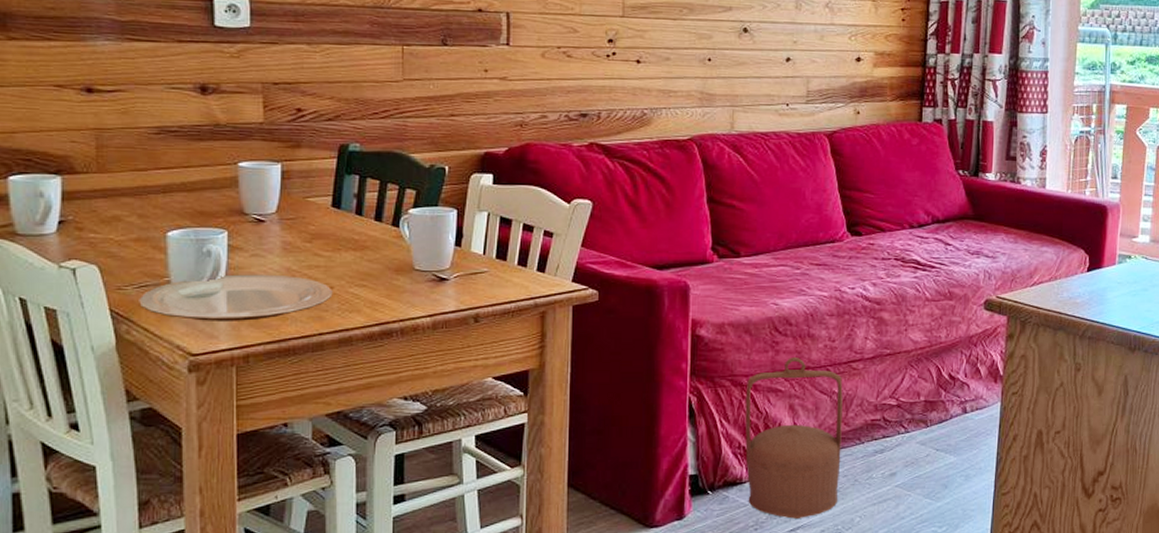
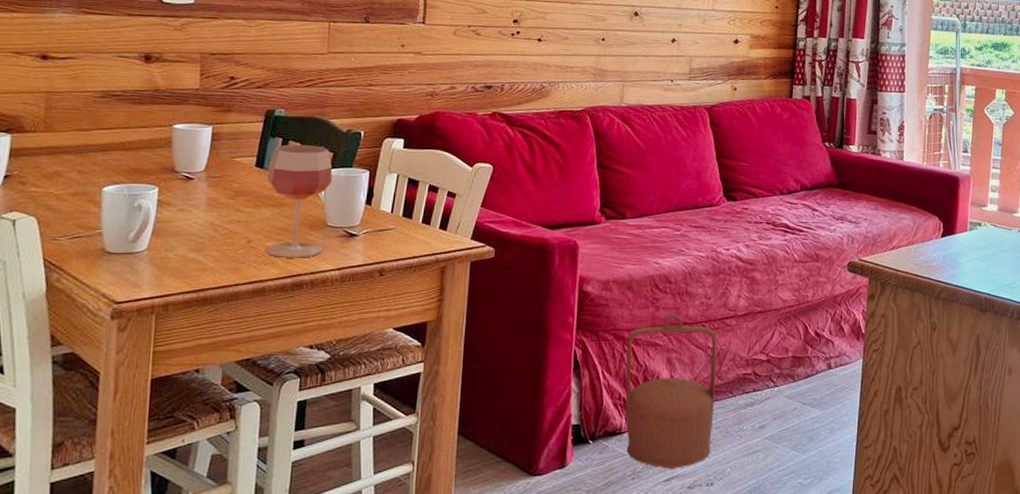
plate: present [139,274,333,321] -> none [71,227,251,271]
wineglass: none [346,182,417,305] -> present [264,144,333,258]

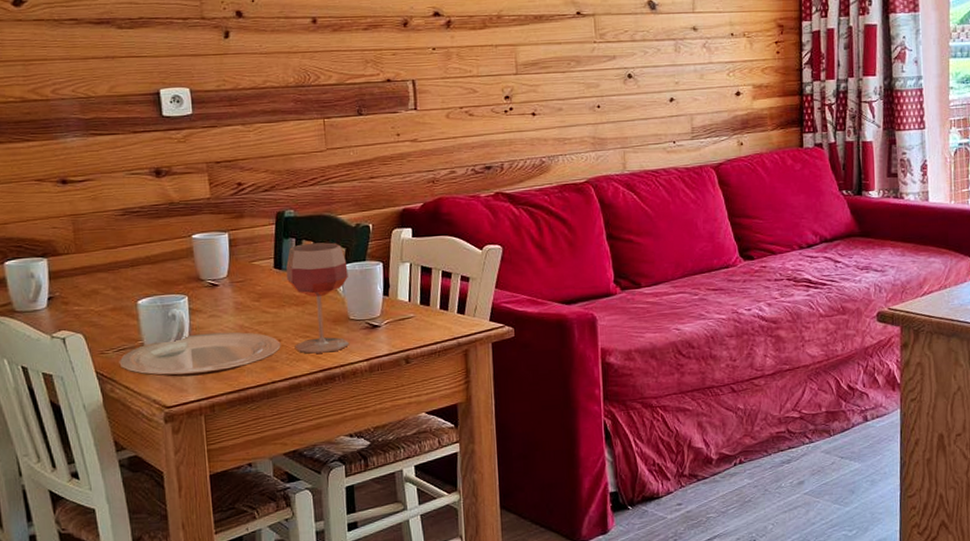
plate: none [71,227,251,271] -> present [119,331,281,377]
decorative basket: present [625,312,717,469] -> none [656,377,751,529]

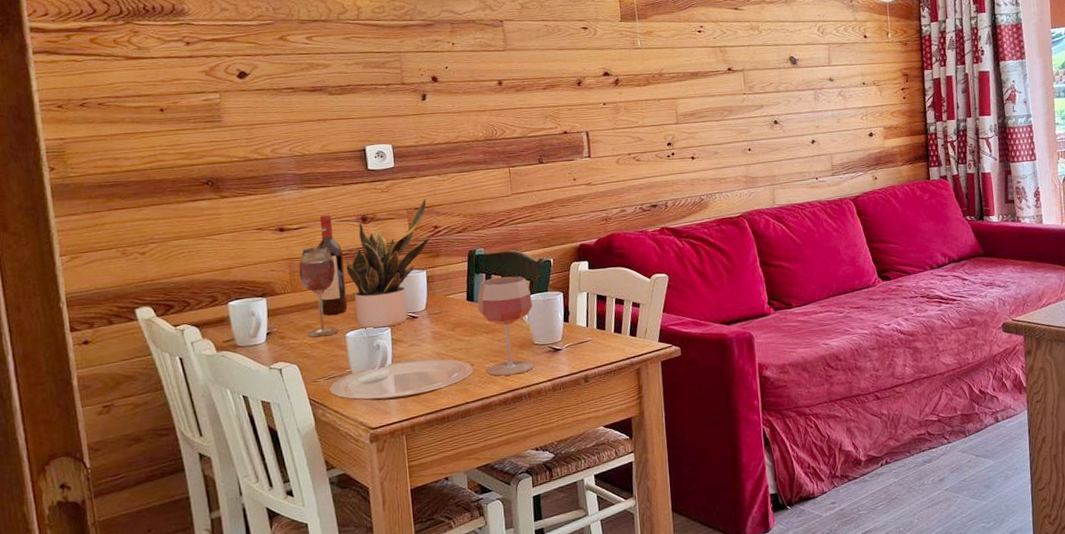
wineglass: none [83,201,129,304] -> present [298,246,339,338]
wine bottle: none [104,167,140,280] -> present [317,215,348,315]
potted plant: none [137,150,233,297] -> present [346,198,430,329]

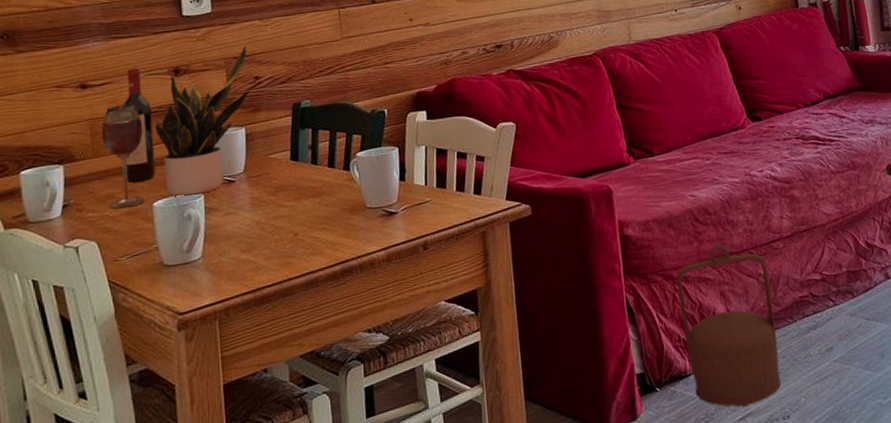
plate: present [329,358,474,401] -> none [132,228,298,281]
wineglass: present [477,276,535,376] -> none [303,130,367,246]
decorative basket: none [809,386,898,525] -> present [677,244,782,407]

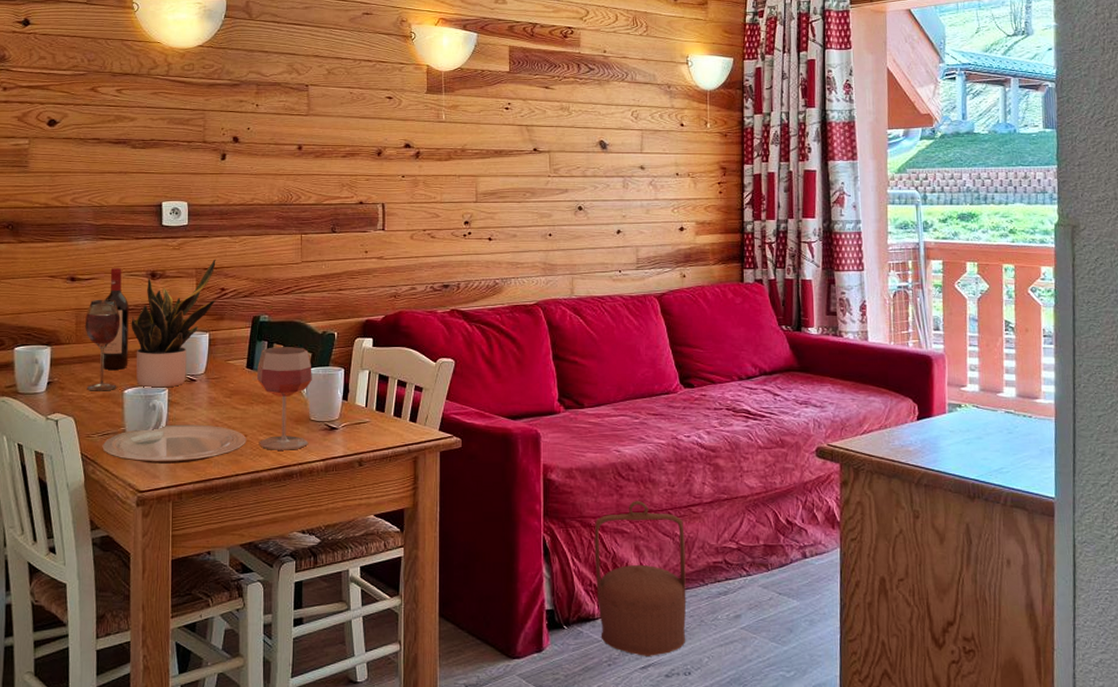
plate: none [132,228,298,281] -> present [102,424,247,464]
wineglass: none [303,130,367,246] -> present [257,347,312,450]

